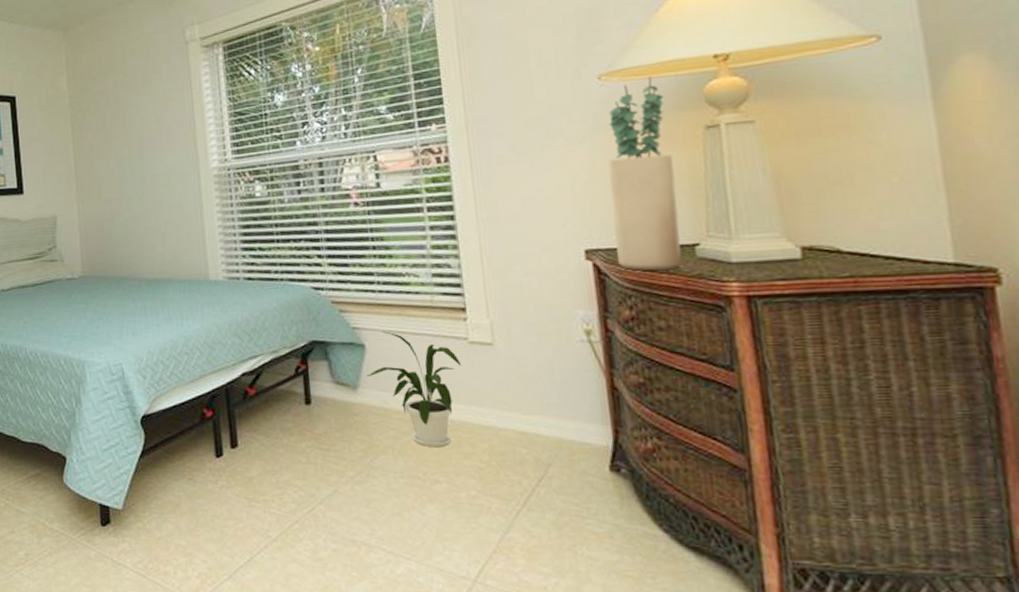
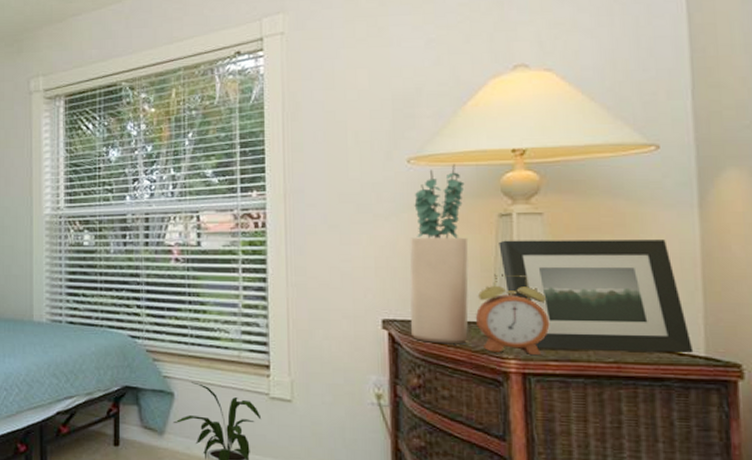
alarm clock: none [688,190,774,276] -> present [475,275,550,356]
picture frame: none [707,138,941,270] -> present [499,240,694,354]

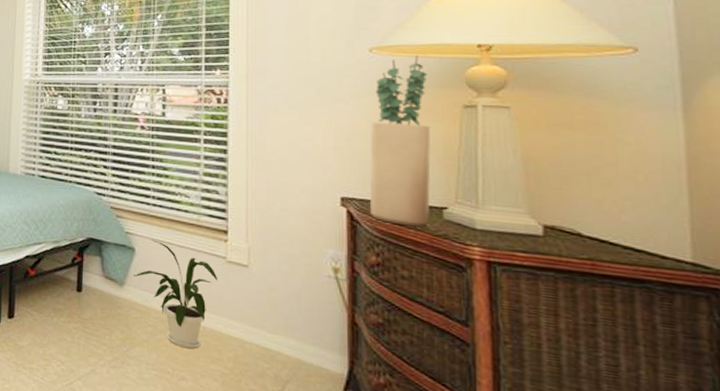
alarm clock: present [475,275,550,356] -> none [437,164,517,246]
picture frame: present [499,240,694,354] -> none [463,130,679,258]

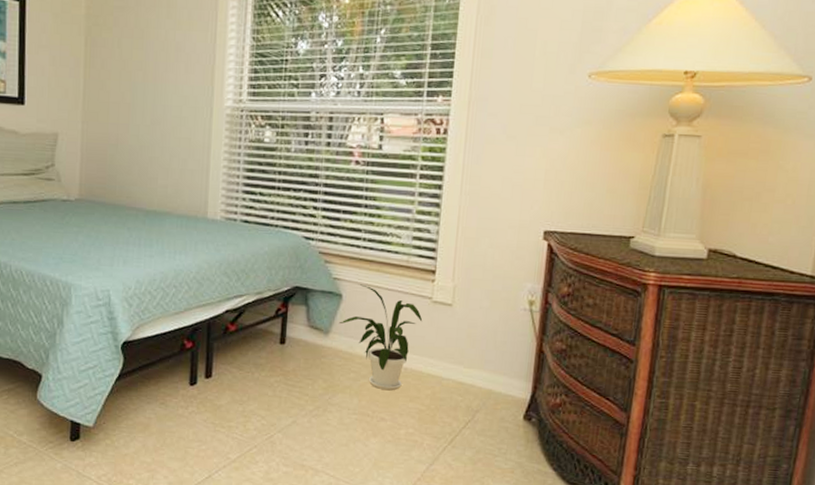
vase: present [369,55,431,228] -> none [567,82,637,257]

